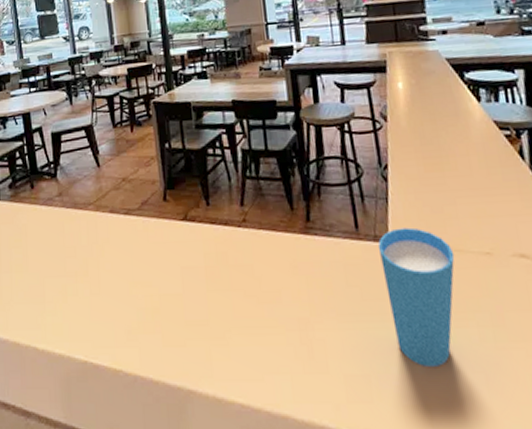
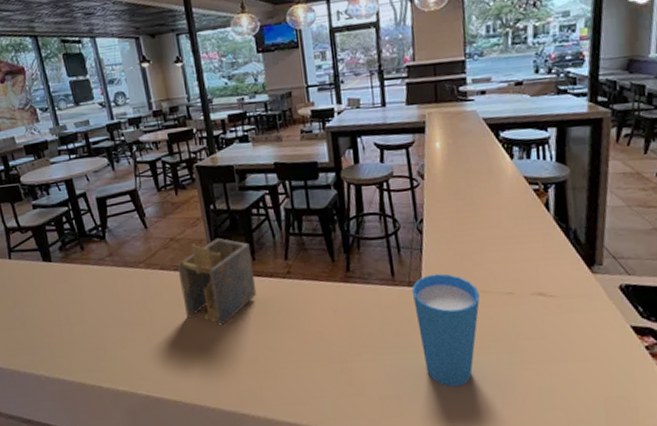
napkin holder: none [127,180,210,280] -> present [177,238,257,326]

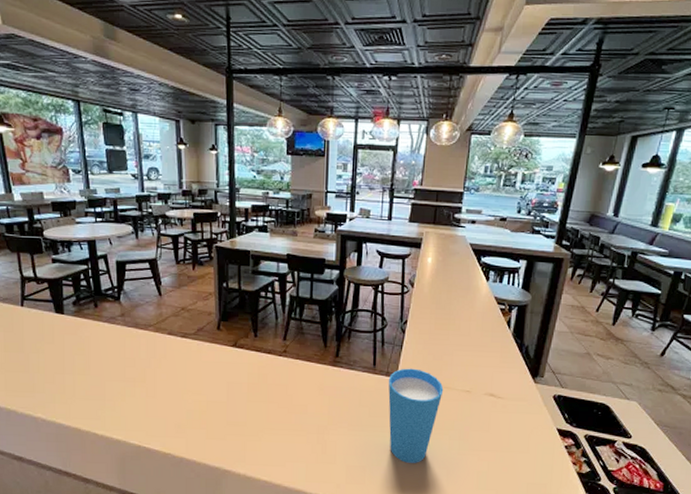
napkin holder: present [177,238,257,326] -> none [184,314,254,391]

